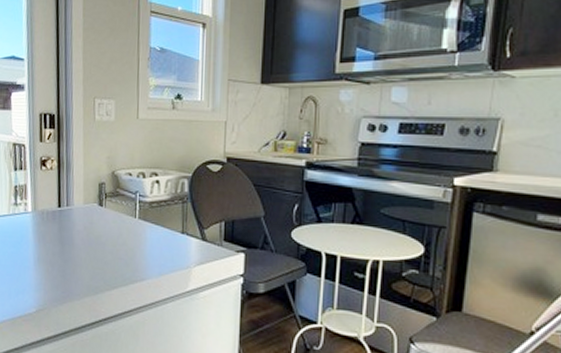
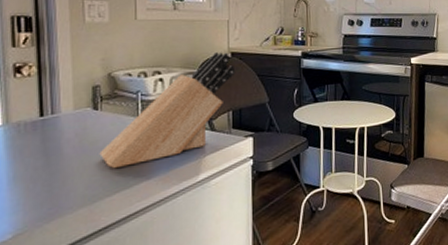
knife block: none [102,156,229,265] -> present [99,52,234,169]

